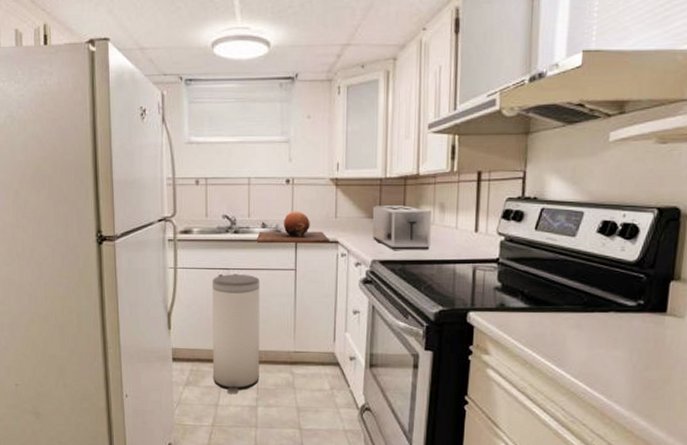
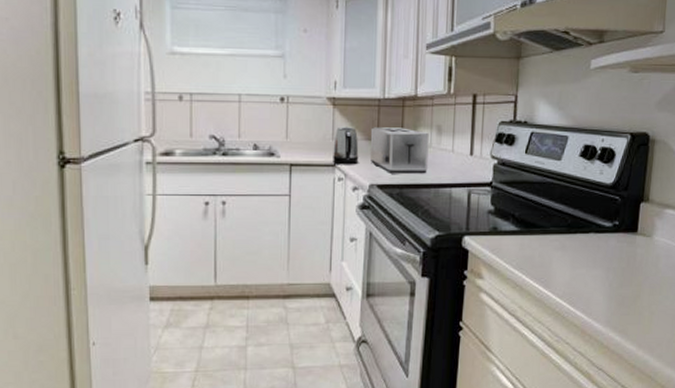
pedal bin: present [212,274,260,395] -> none [197,201,251,335]
chopping board: present [256,211,329,244] -> none [247,131,326,168]
kettle: none [336,206,361,242] -> present [333,127,359,165]

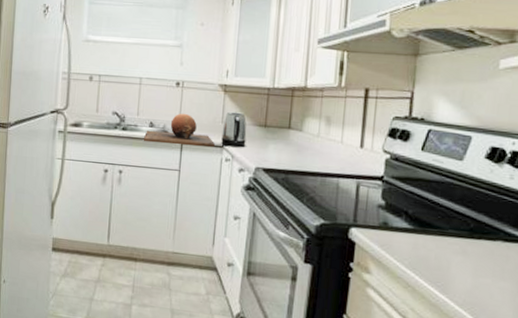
chopping board: none [247,131,326,168] -> present [143,113,215,147]
toaster: present [369,127,429,174] -> none [257,114,318,162]

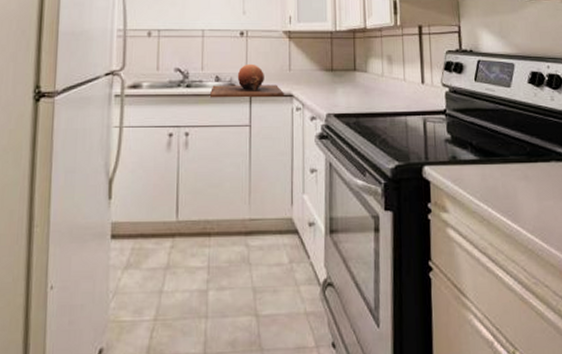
kettle: present [221,111,247,148] -> none [290,58,315,95]

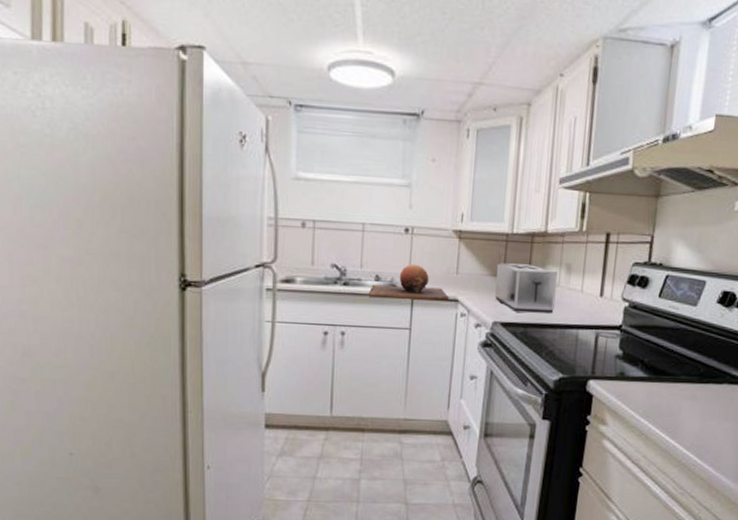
toaster: none [325,58,382,103] -> present [494,263,558,314]

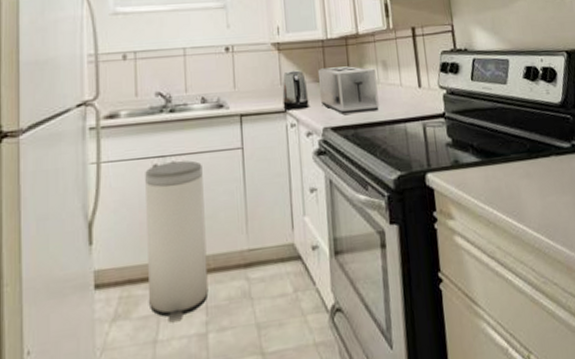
pedal bin: none [312,331,370,466] -> present [145,160,209,323]
chopping board: present [368,263,449,302] -> none [195,80,277,122]
kettle: none [456,261,484,301] -> present [282,70,310,111]

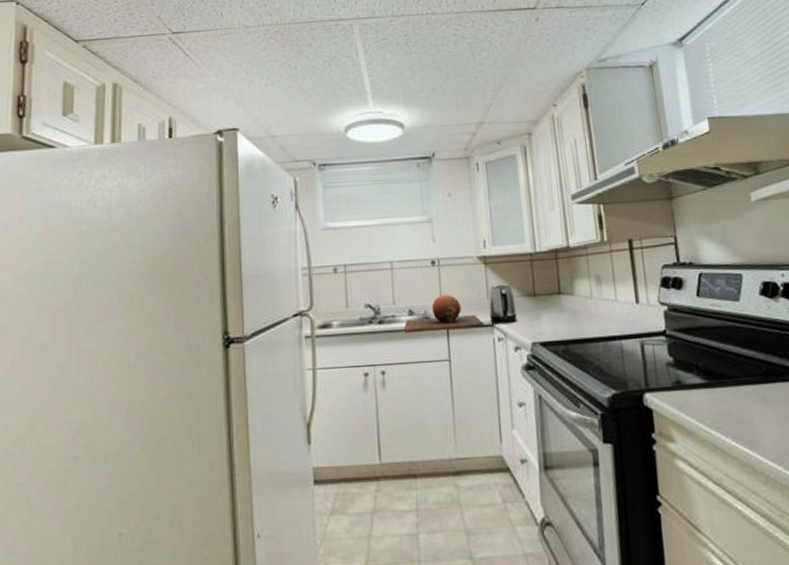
pedal bin: present [145,160,209,323] -> none [357,370,419,521]
chopping board: none [195,80,277,122] -> present [403,294,484,334]
toaster: present [317,66,379,115] -> none [525,280,592,330]

